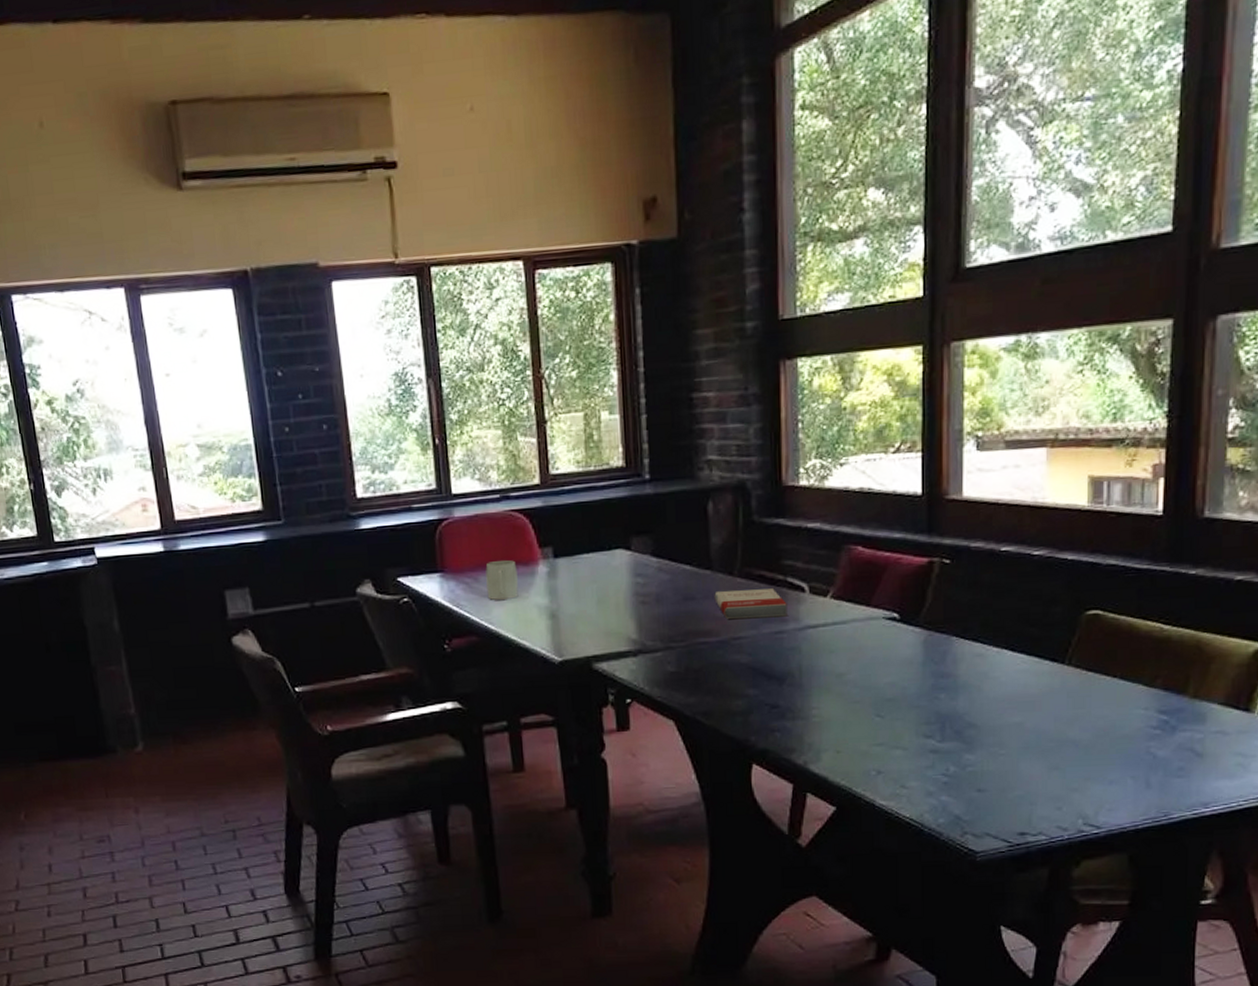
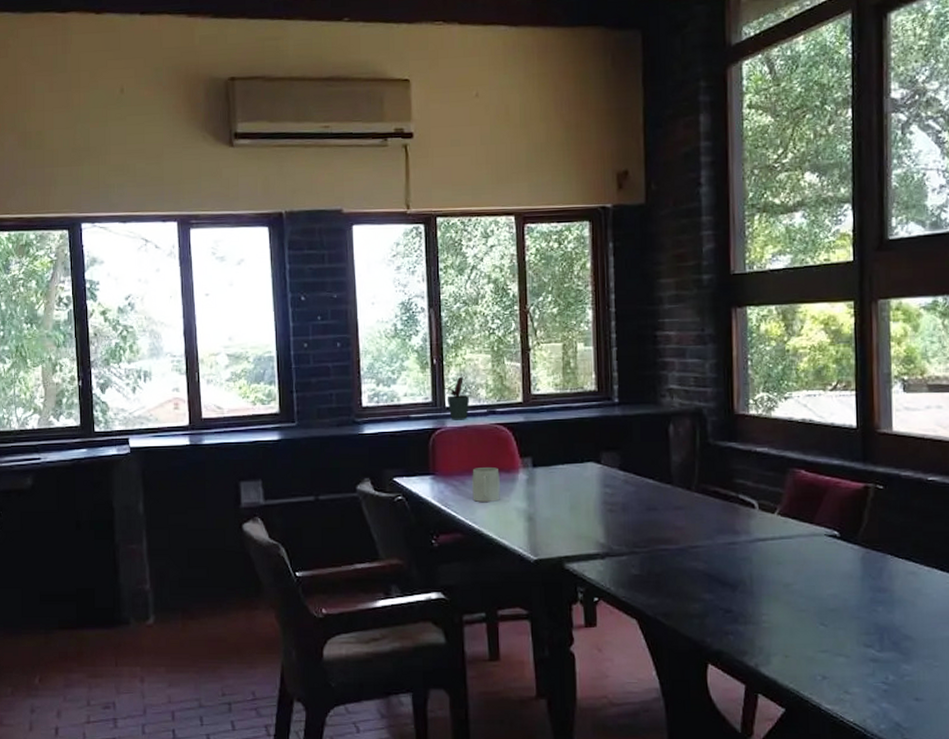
potted plant: none [447,457,481,509] -> present [442,376,471,420]
book: present [714,588,788,620] -> none [674,503,739,530]

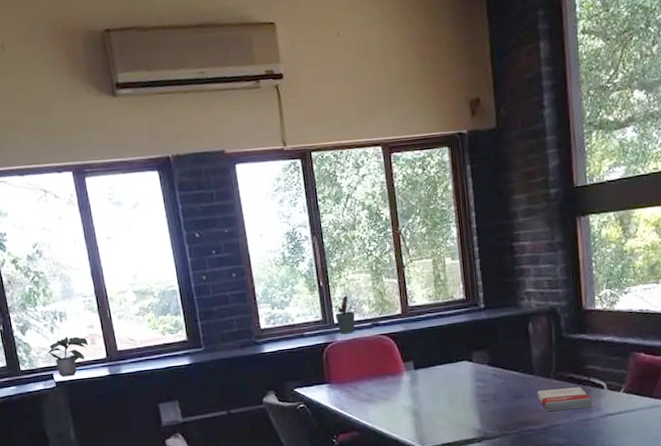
potted plant: none [124,398,172,443] -> present [46,336,89,377]
mug: present [472,467,500,502] -> none [362,372,389,404]
book: none [674,503,739,530] -> present [537,387,592,412]

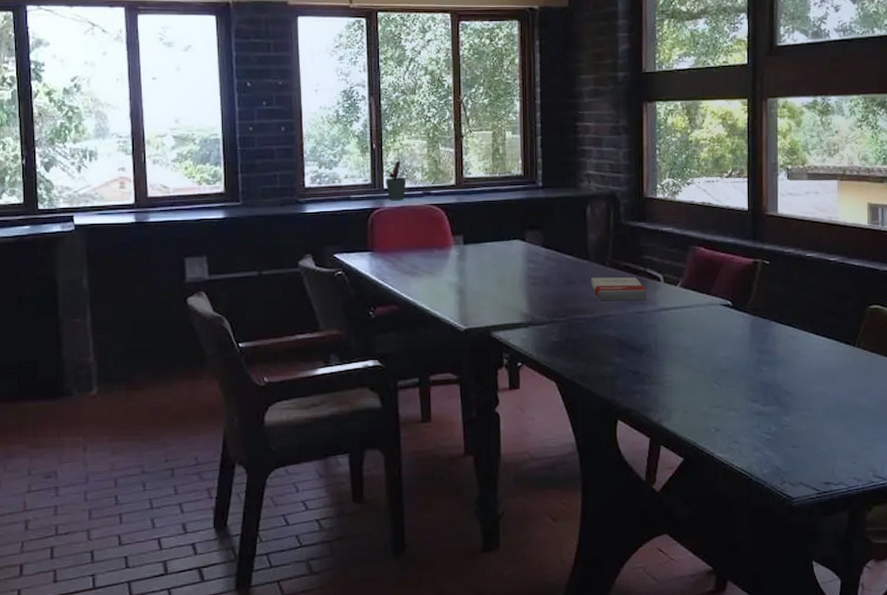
potted plant: present [46,336,89,377] -> none [69,177,117,220]

